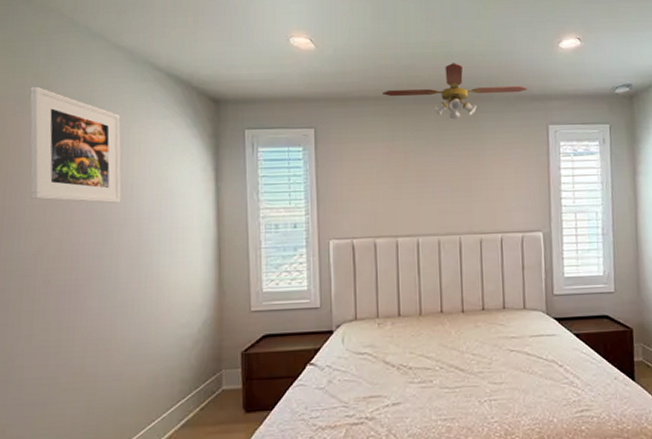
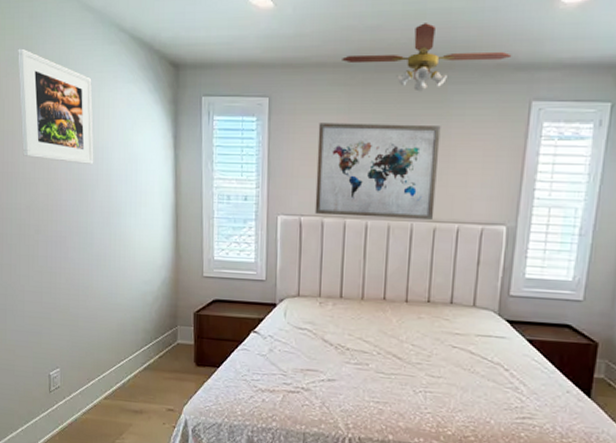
wall art: none [365,148,479,236] -> present [315,123,441,219]

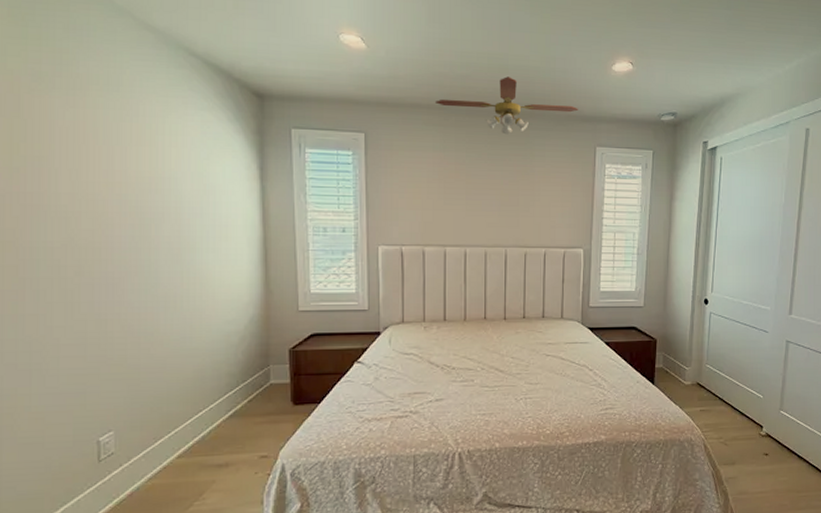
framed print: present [18,48,94,165] -> none [47,62,158,197]
wall art: present [315,123,441,219] -> none [415,158,526,245]

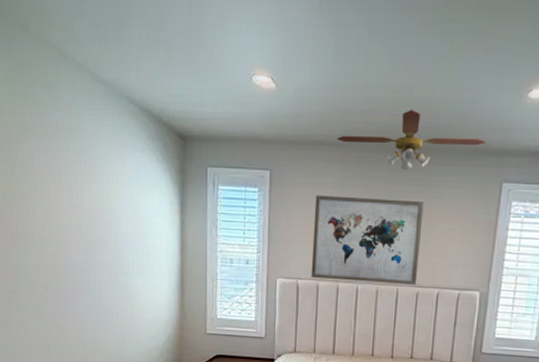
wall art: none [415,158,526,245] -> present [311,195,424,285]

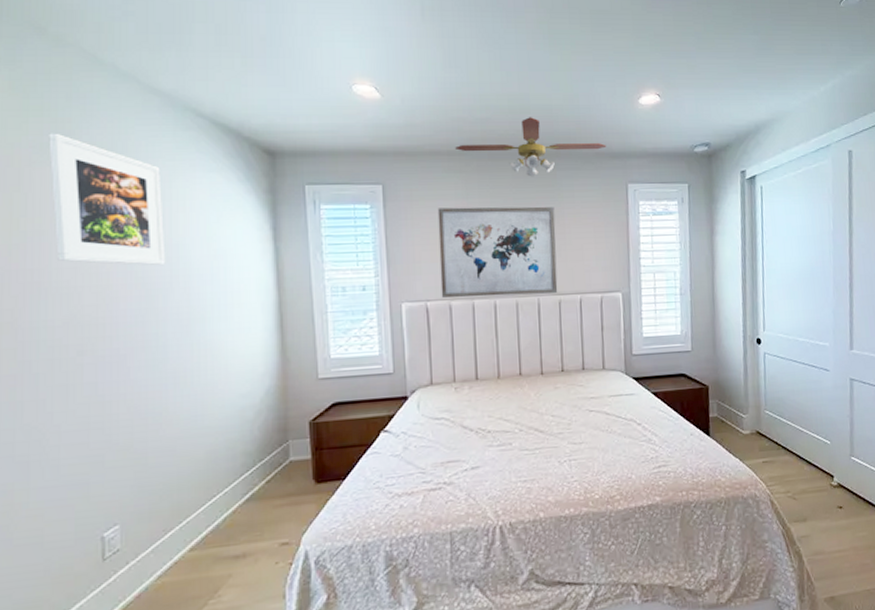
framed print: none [29,114,103,228] -> present [48,133,166,266]

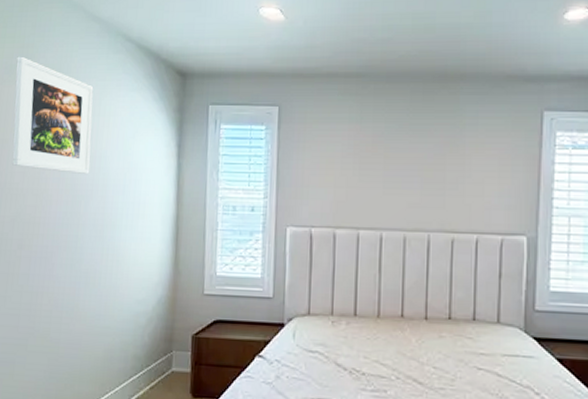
wall art: present [437,206,558,298] -> none [326,131,455,230]
ceiling fan: present [455,117,607,177] -> none [353,37,521,102]

